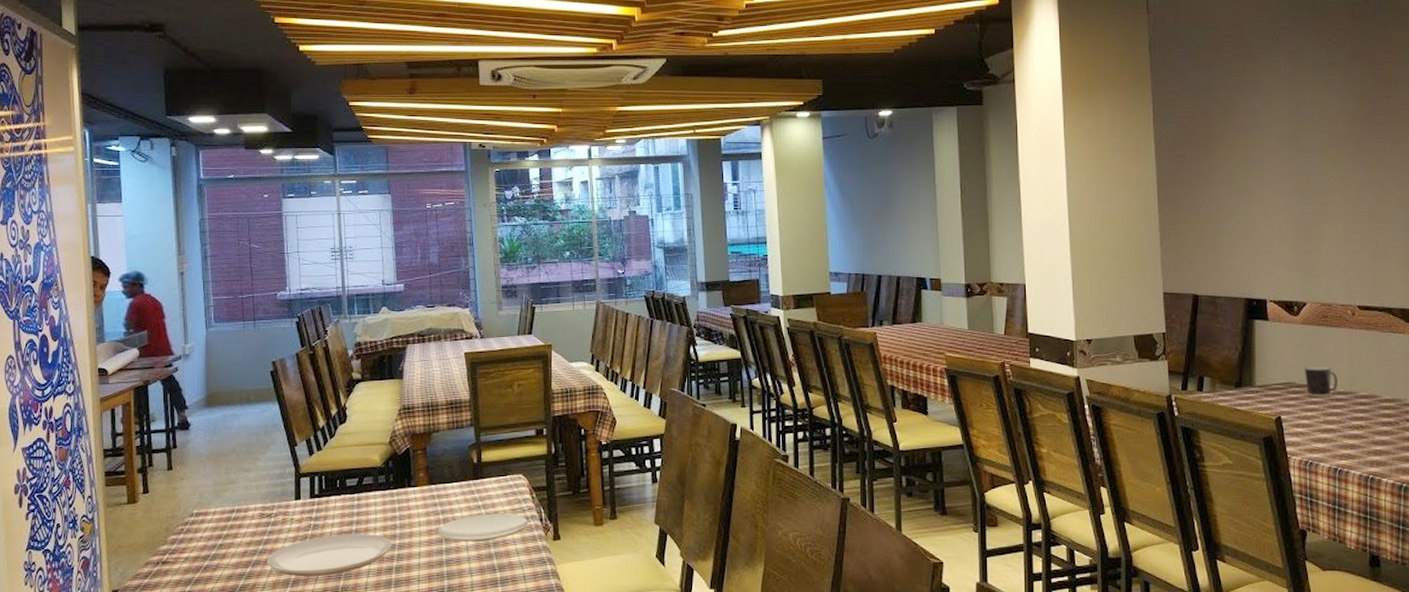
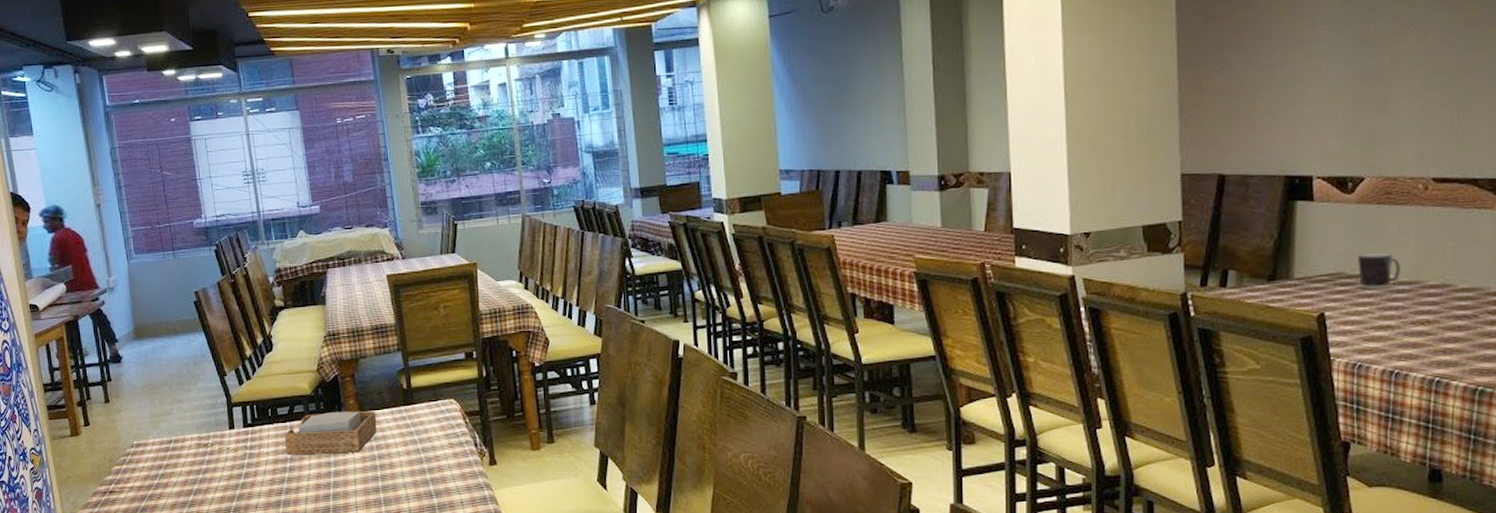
plate: present [267,534,392,577] -> none [208,462,327,505]
napkin holder: none [352,483,445,528] -> present [285,410,377,456]
plate: present [437,513,528,542] -> none [371,439,463,468]

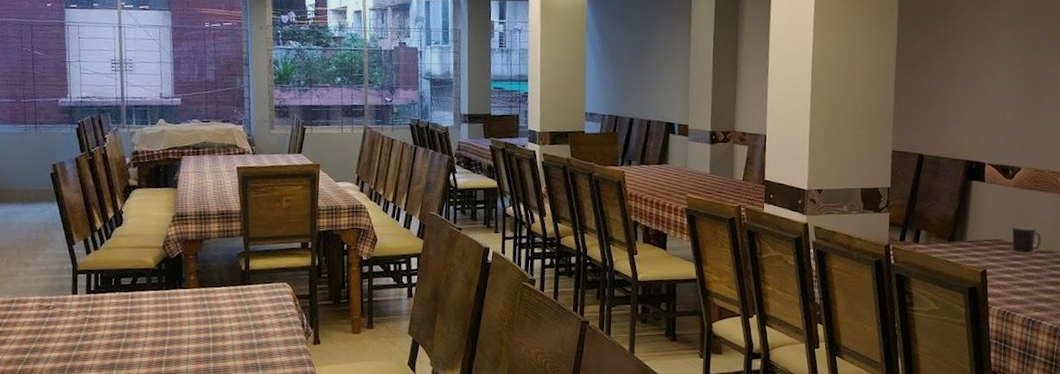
napkin holder: present [285,410,377,456] -> none [125,286,214,325]

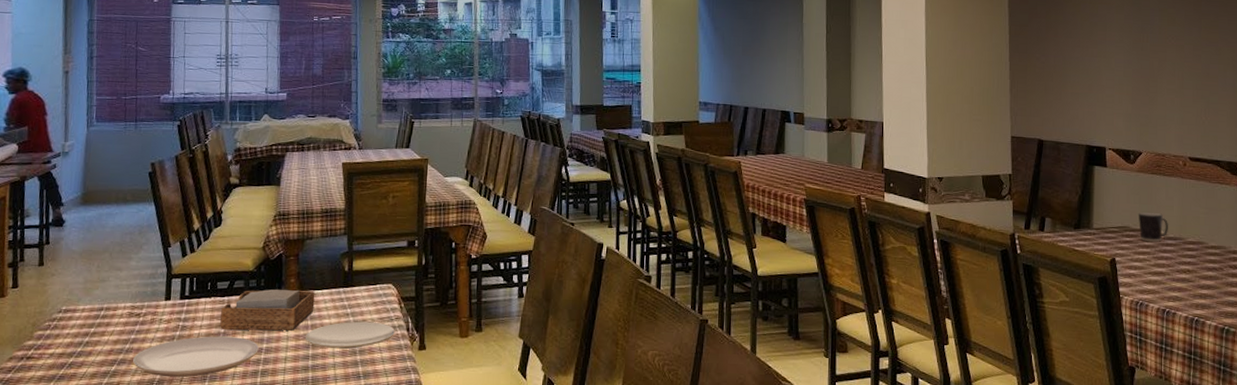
plate: none [45,328,162,366] -> present [133,336,259,378]
napkin holder: none [125,286,214,325] -> present [220,289,315,331]
plate: none [205,317,291,342] -> present [305,321,395,349]

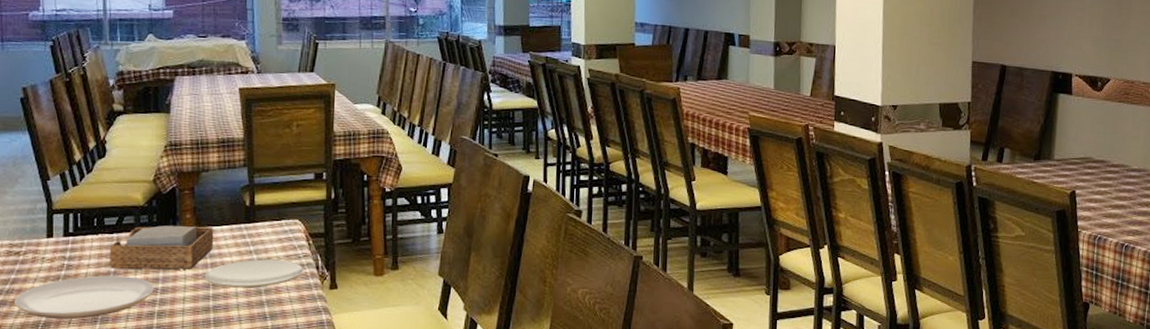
mug: present [1138,212,1168,242] -> none [1102,142,1133,174]

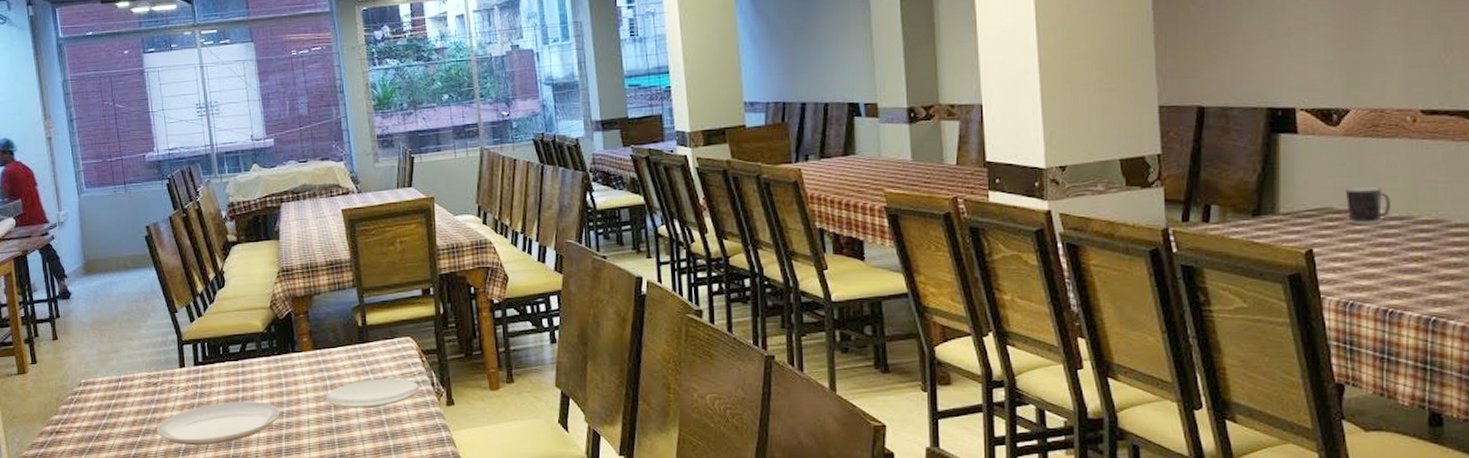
napkin holder: present [110,225,214,270] -> none [237,348,331,395]
mug: none [1102,142,1133,174] -> present [1345,186,1390,225]

